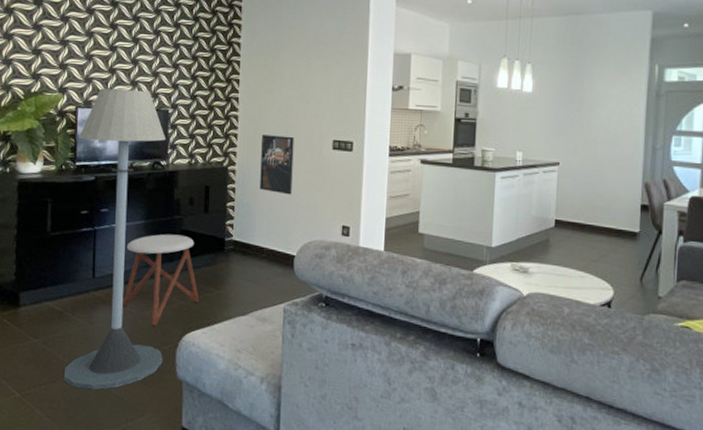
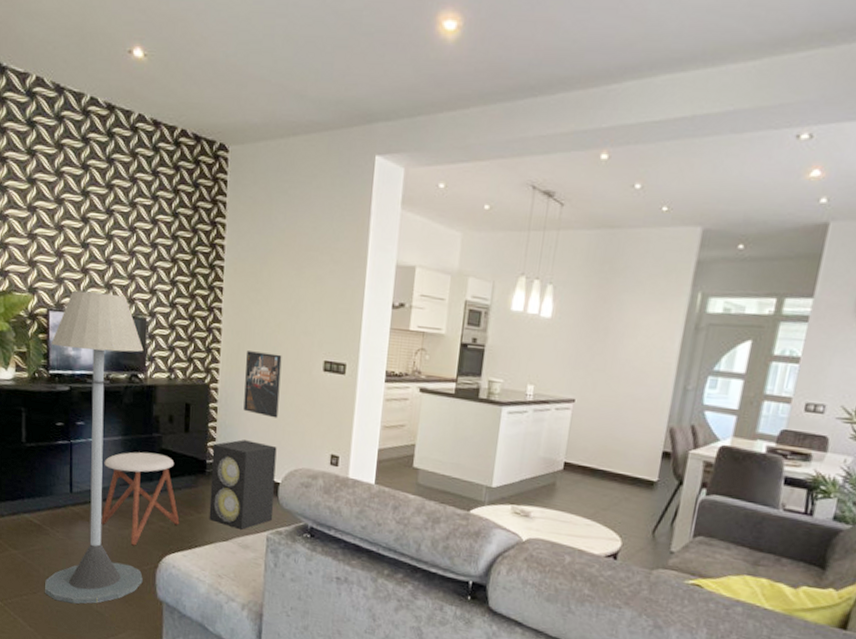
speaker: none [228,217,292,303] -> present [209,439,277,530]

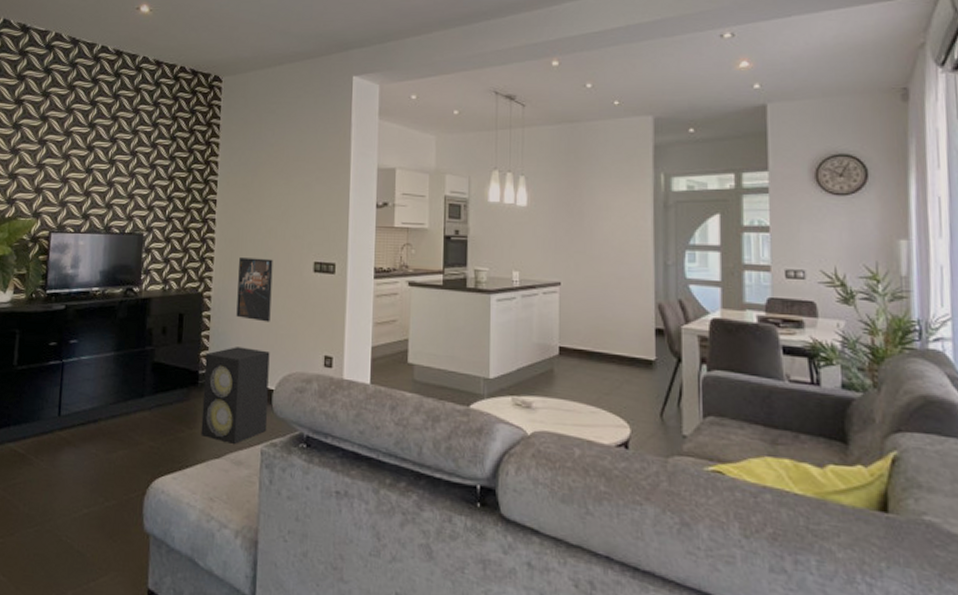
floor lamp: present [45,290,144,604] -> none [23,212,140,545]
stool: present [101,451,180,546] -> none [88,366,170,471]

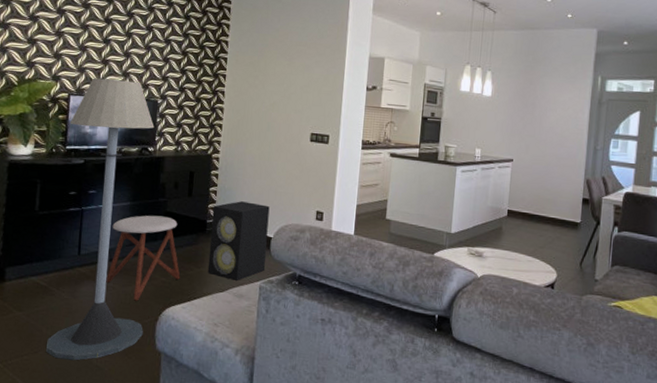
floor lamp: none [23,212,140,545] -> present [46,78,154,361]
stool: none [88,366,170,471] -> present [106,215,181,301]
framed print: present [236,257,273,322] -> none [241,126,275,182]

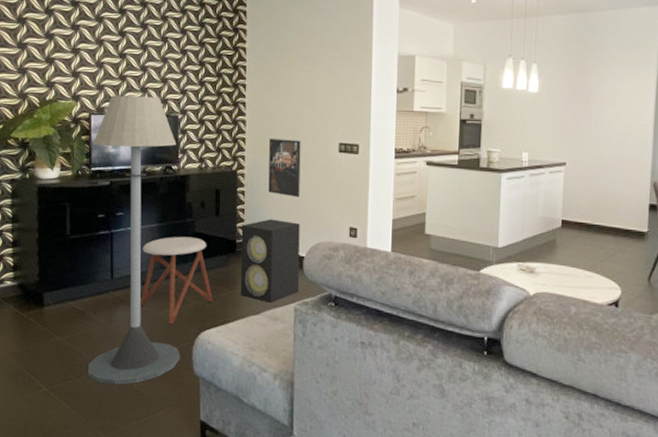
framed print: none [241,126,275,182] -> present [268,139,301,198]

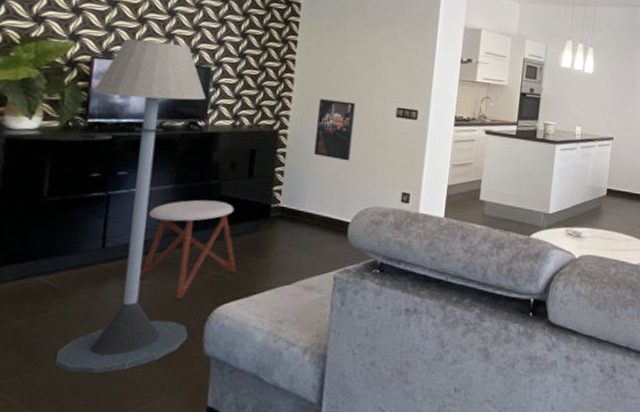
speaker: present [240,219,300,303] -> none [270,182,348,271]

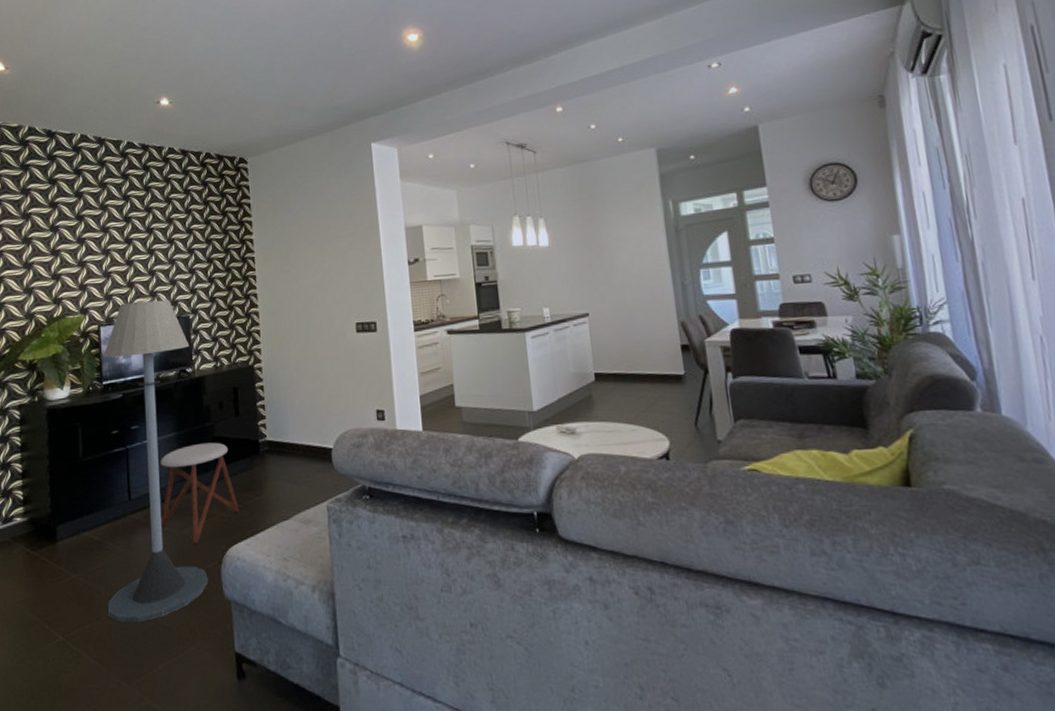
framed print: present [314,99,356,161] -> none [284,325,321,386]

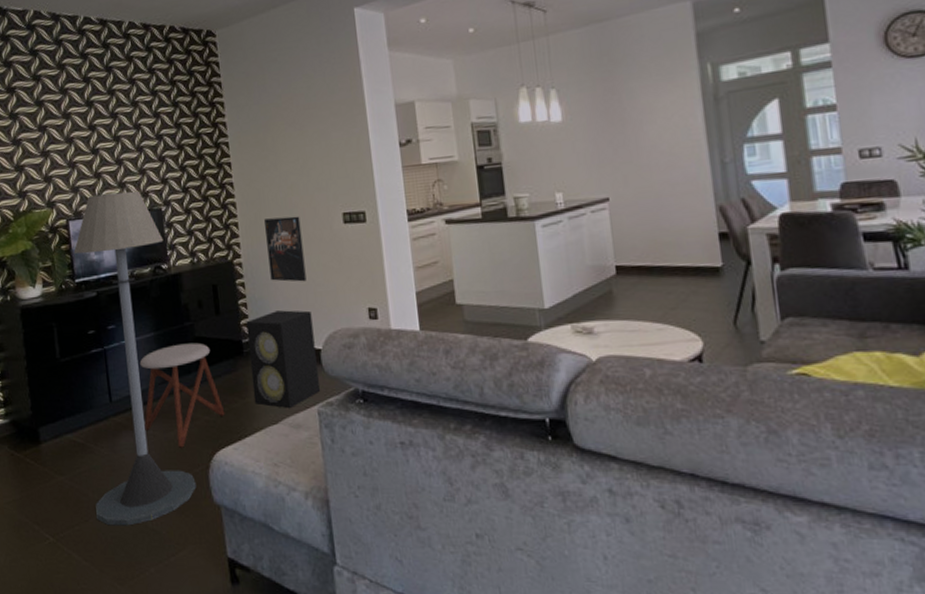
speaker: none [263,411,329,504] -> present [246,310,320,408]
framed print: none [284,325,321,386] -> present [264,216,307,282]

